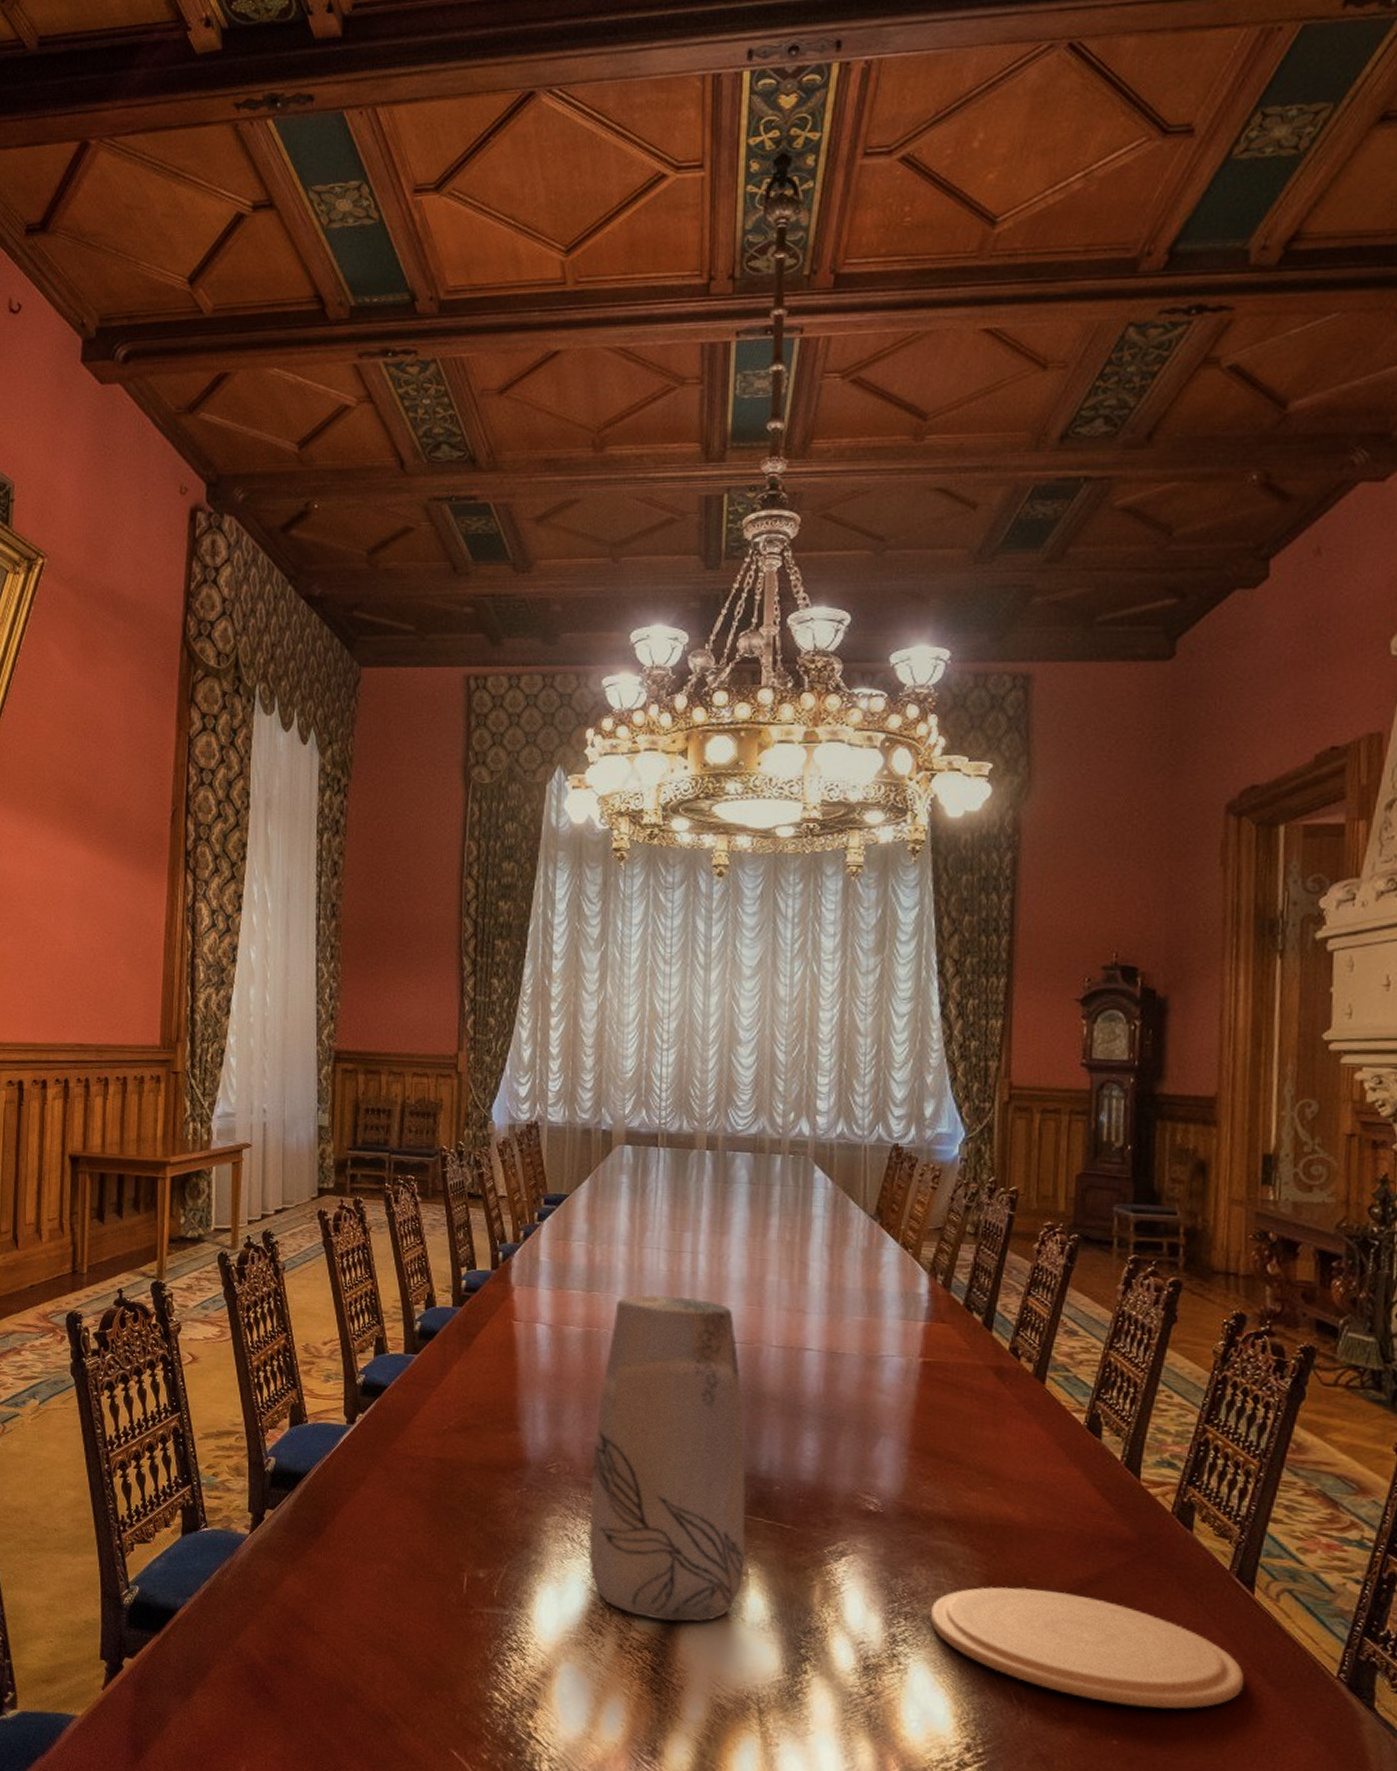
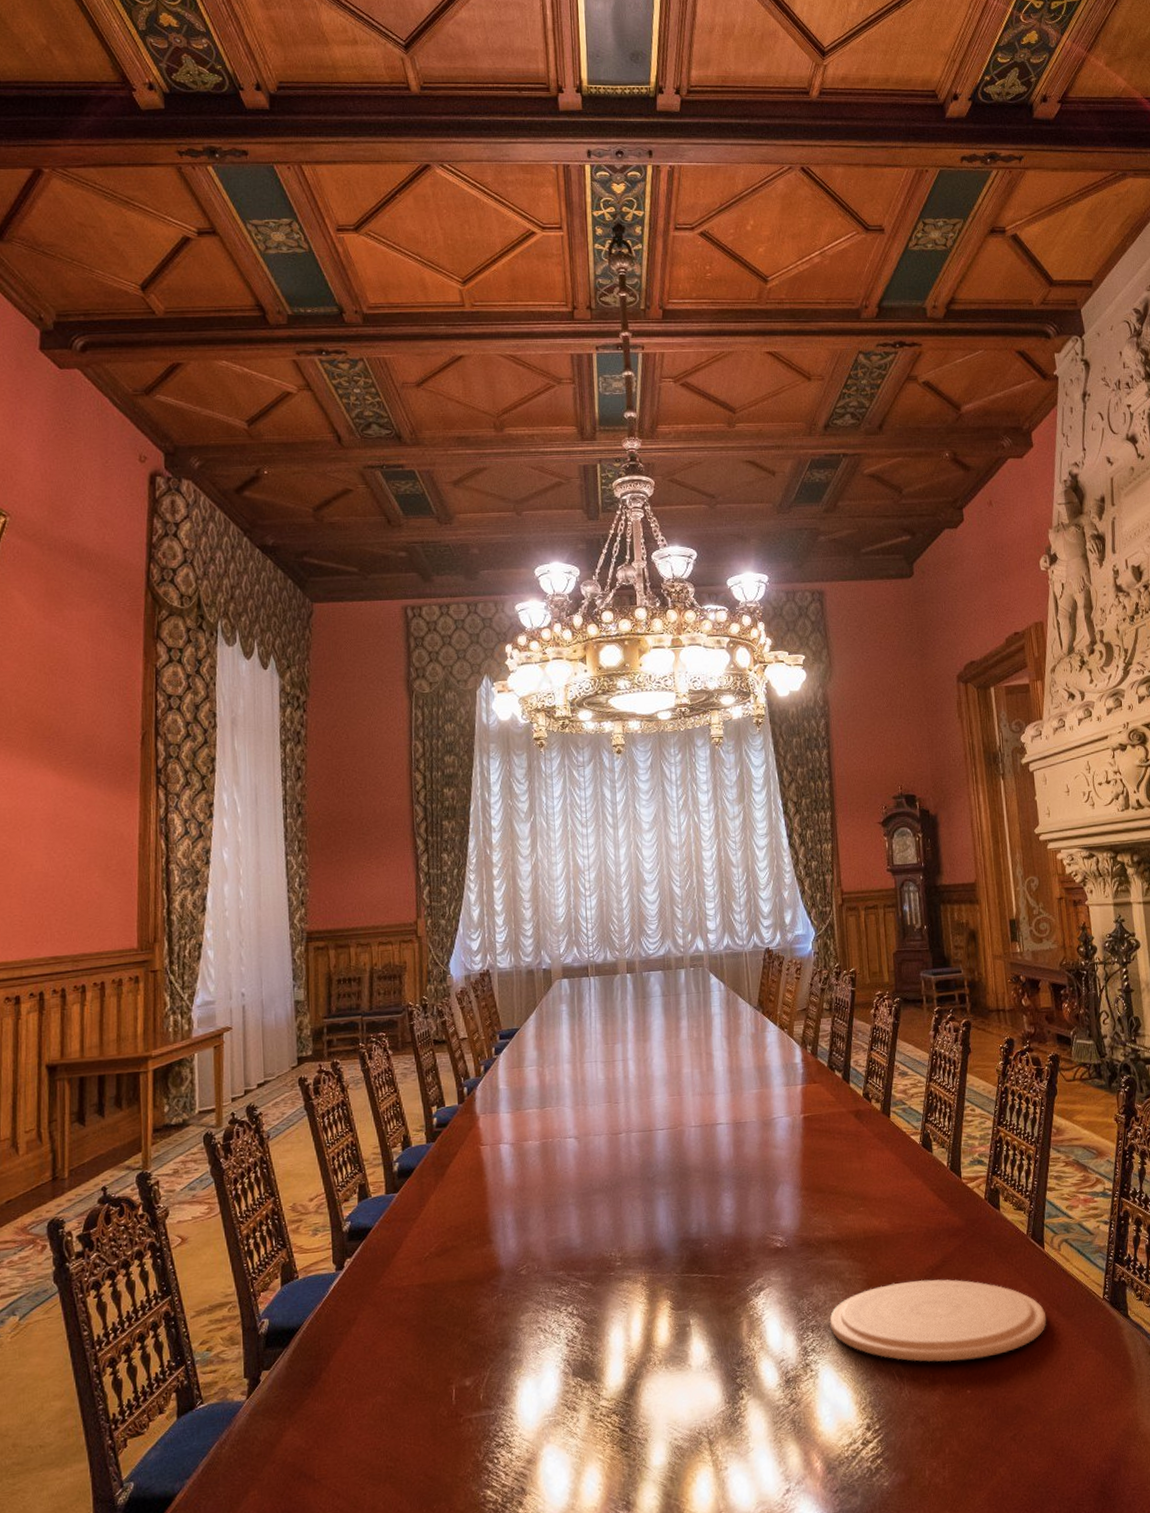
vase: present [588,1295,747,1622] -> none [556,1098,687,1385]

